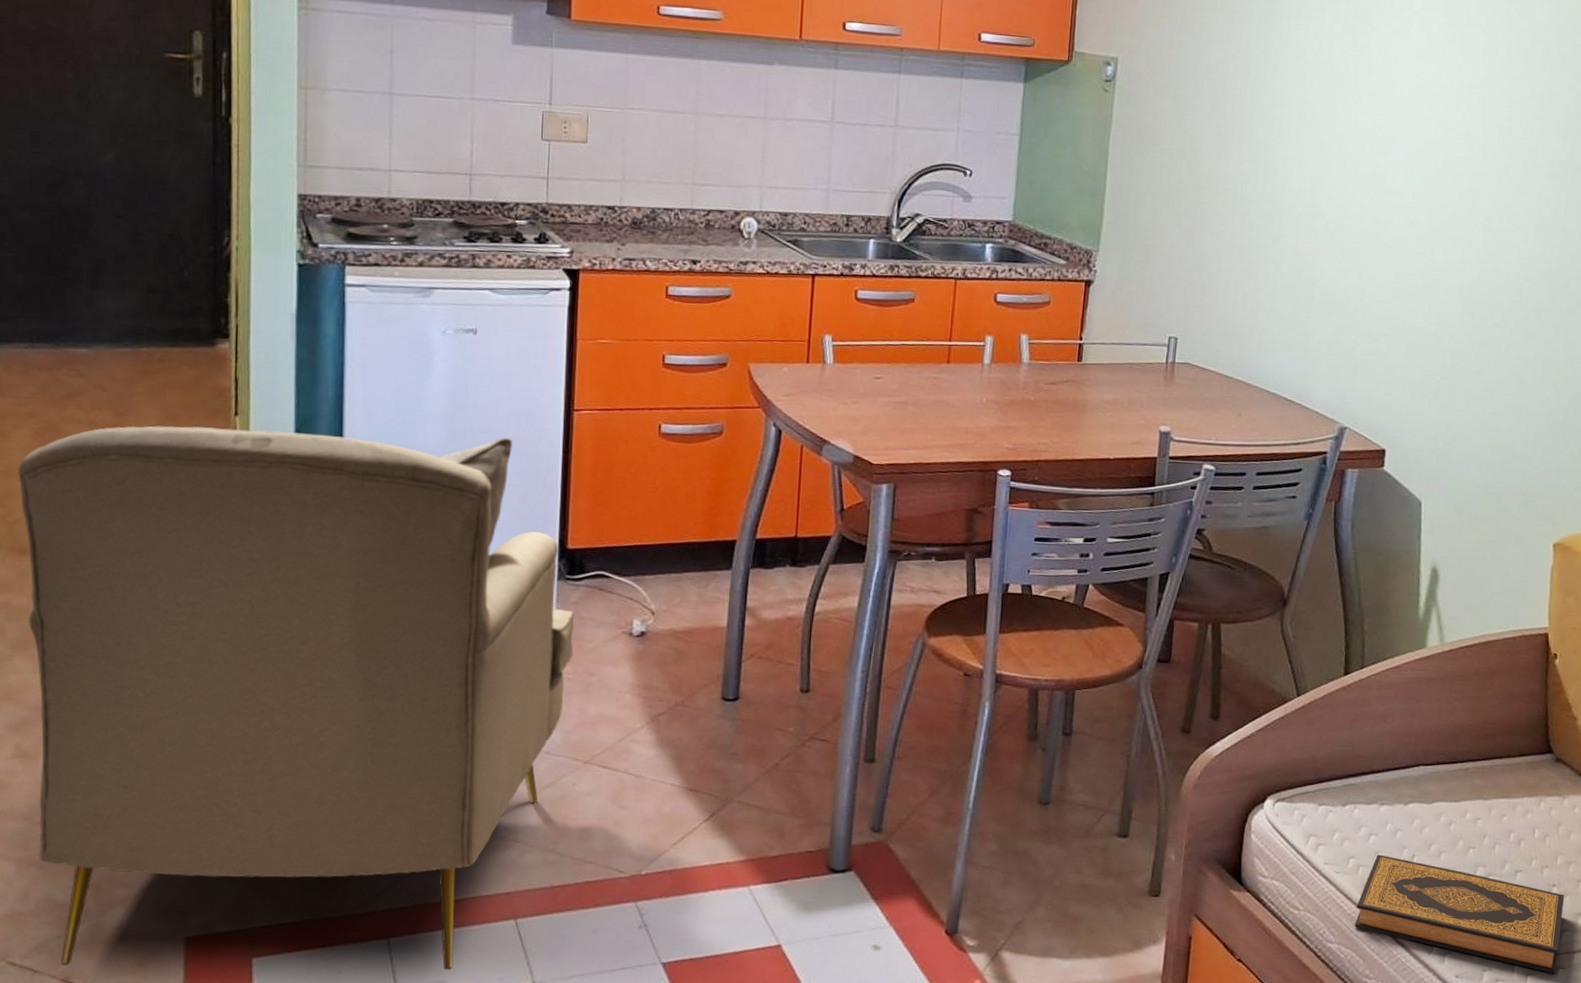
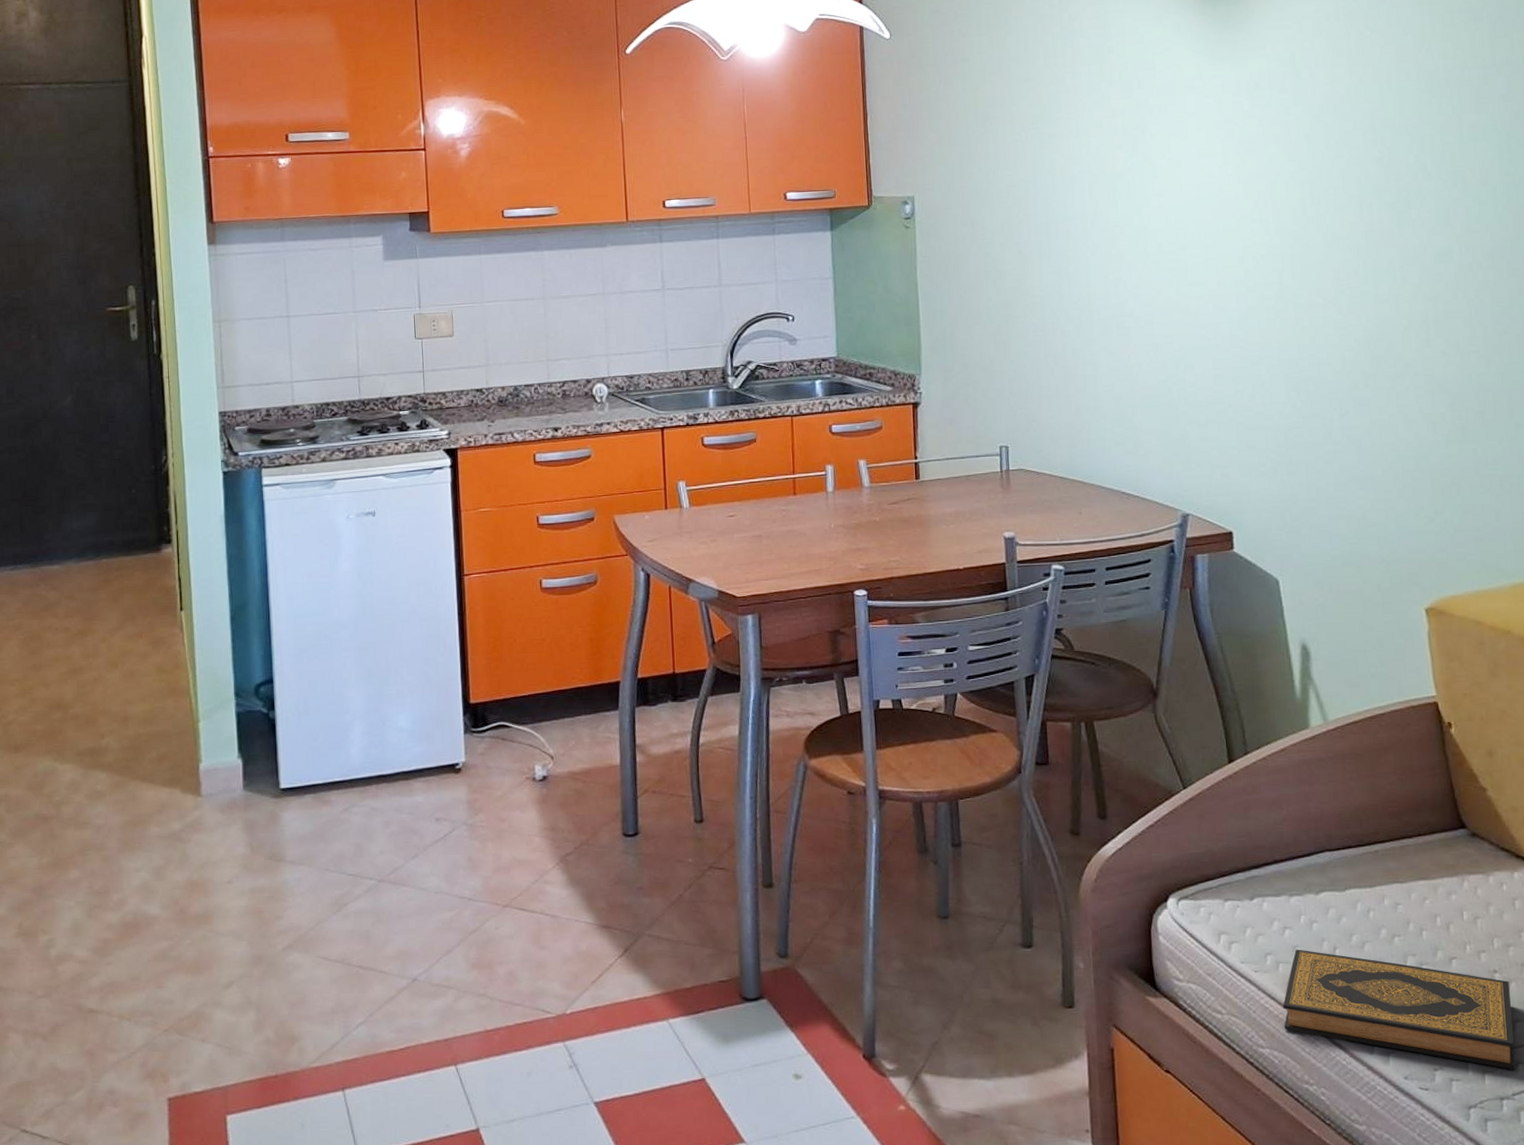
armchair: present [18,425,574,971] -> none [10,605,485,1131]

